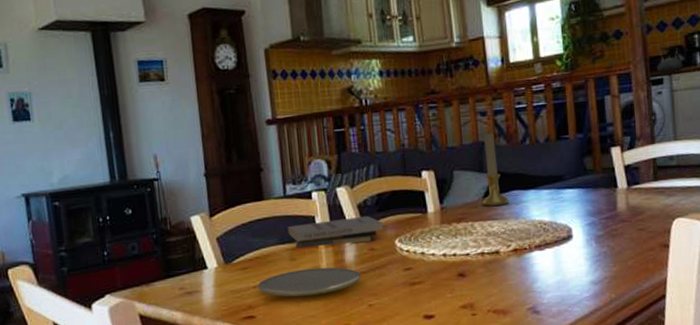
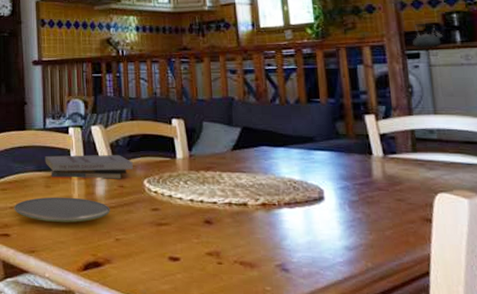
candle holder: present [482,131,509,206] -> none [230,88,258,159]

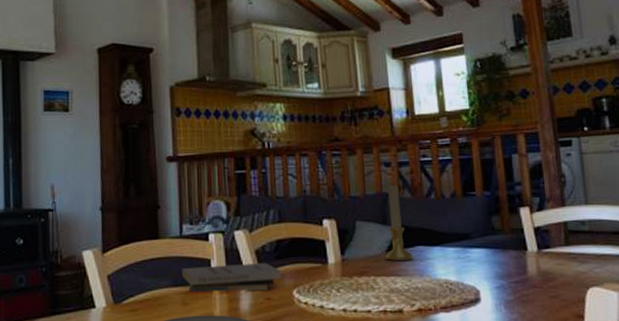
candle holder: none [230,88,258,159] -> present [385,183,414,261]
kettle: present [413,23,444,49] -> none [565,108,594,136]

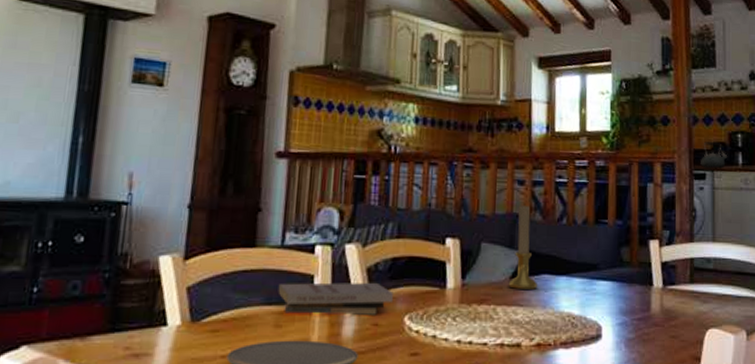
kettle: none [565,108,594,136] -> present [701,141,728,170]

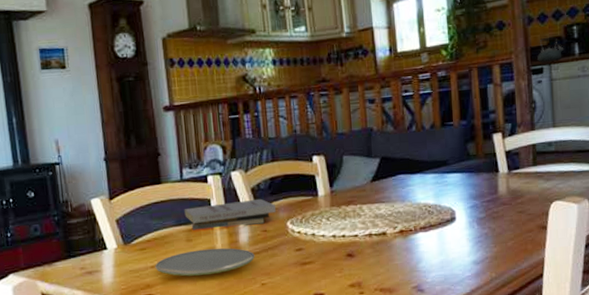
candle holder: present [508,203,538,289] -> none [370,118,396,190]

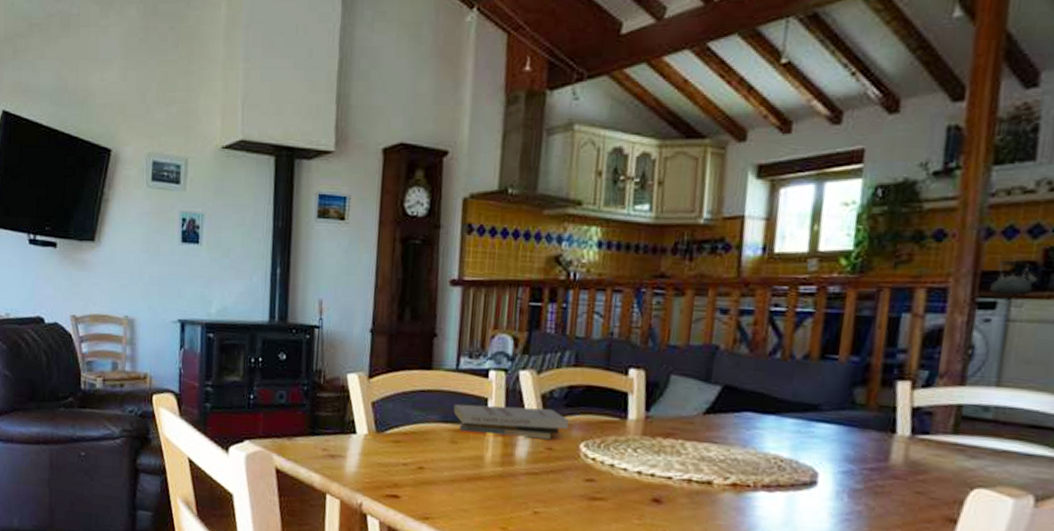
plate: present [155,248,255,277] -> none [407,454,532,489]

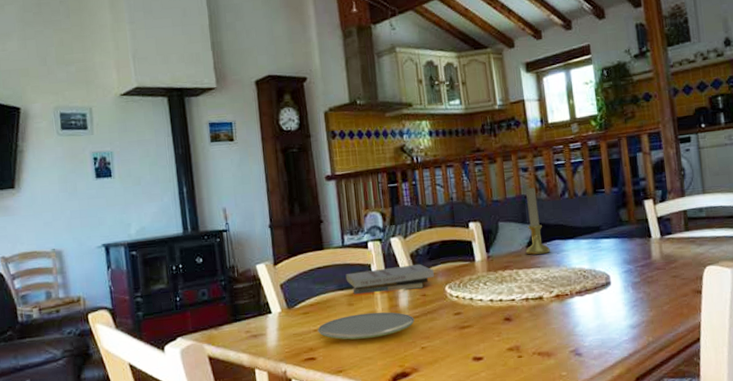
plate: none [407,454,532,489] -> present [317,312,415,340]
candle holder: none [700,334,739,427] -> present [525,186,551,255]
kettle: present [990,259,1039,298] -> none [684,107,710,133]

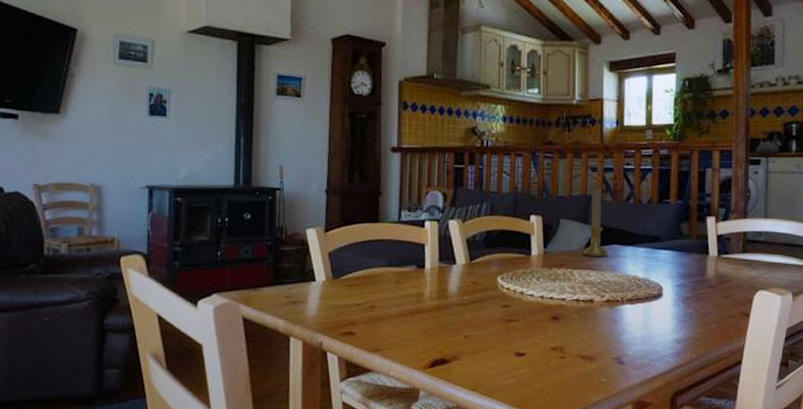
plate: present [317,312,415,340] -> none [361,293,462,321]
books: present [345,263,435,295] -> none [397,250,489,276]
kettle: none [684,107,710,133] -> present [756,131,782,157]

